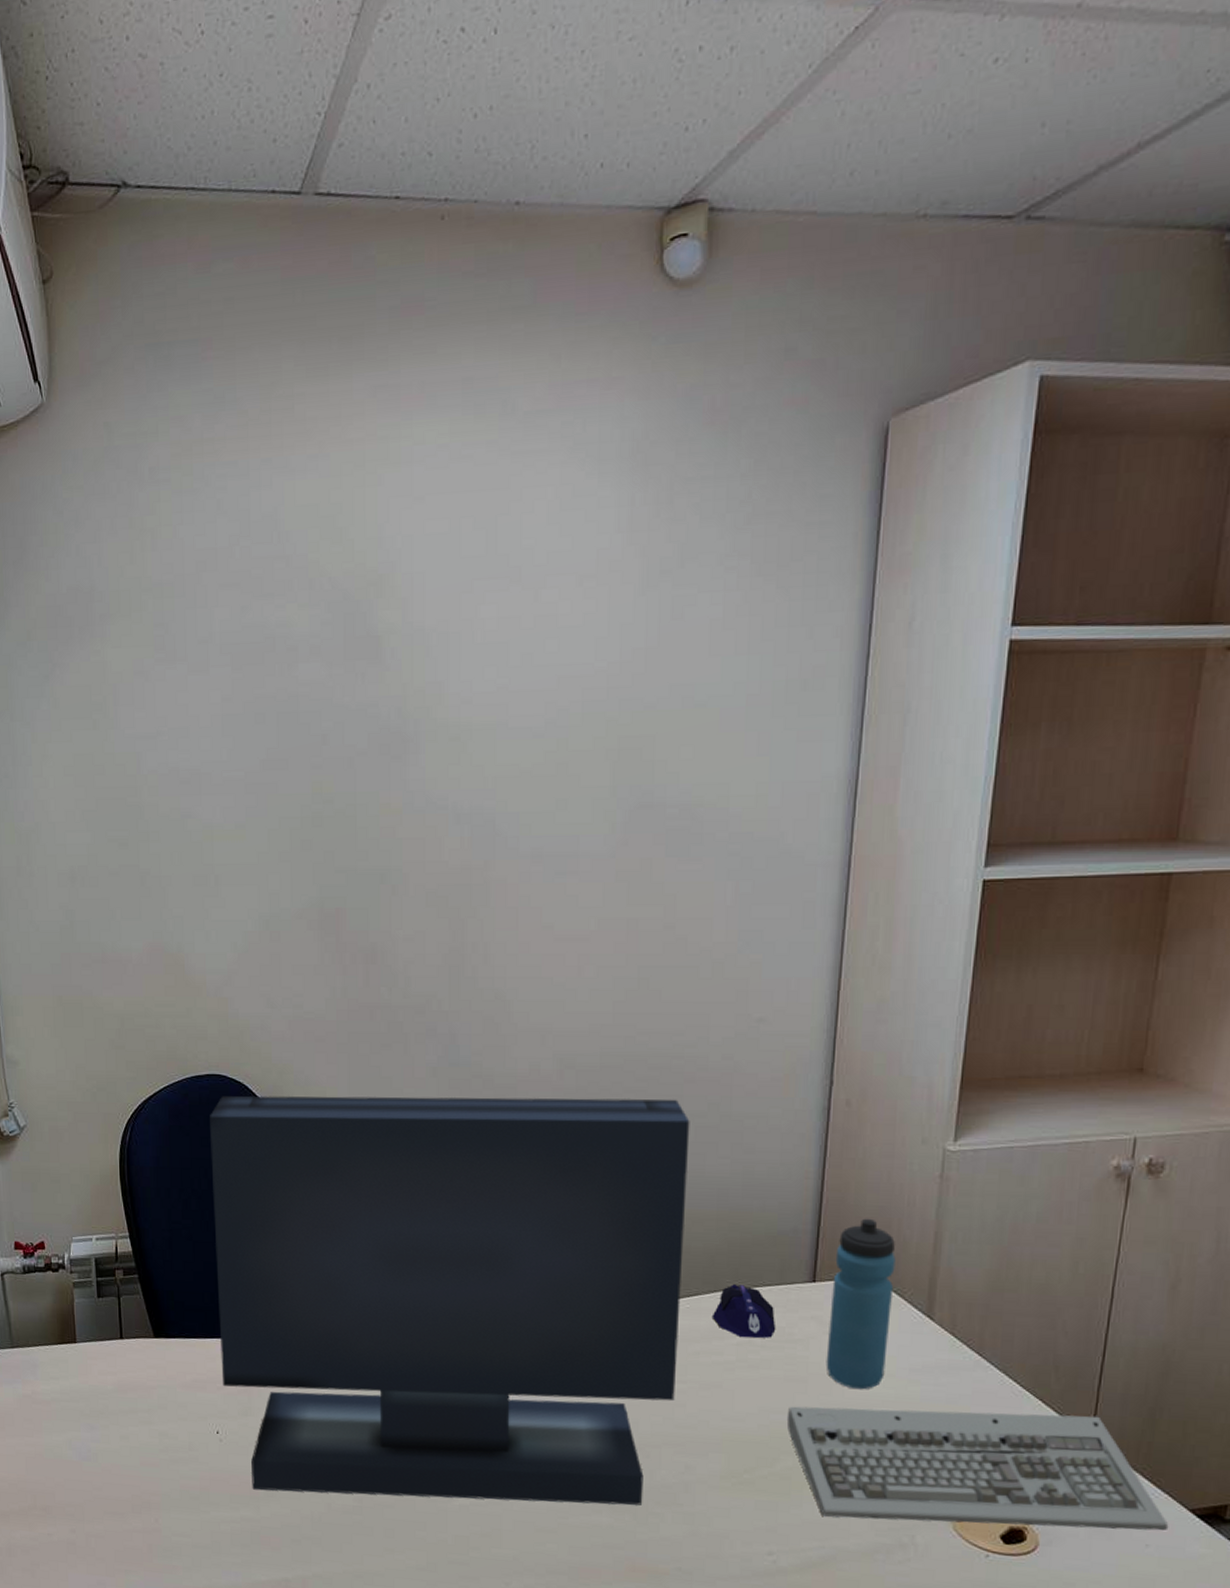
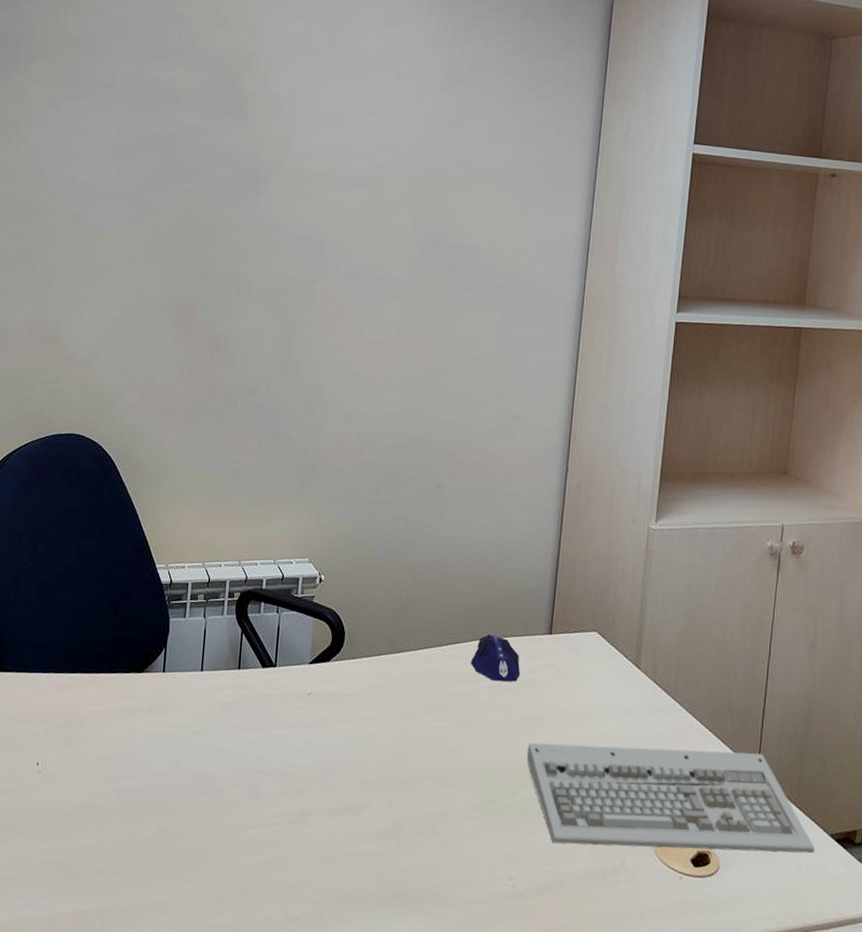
monitor: present [210,1095,690,1505] -> none [47,453,460,834]
water bottle: present [826,1218,896,1390] -> none [558,581,613,729]

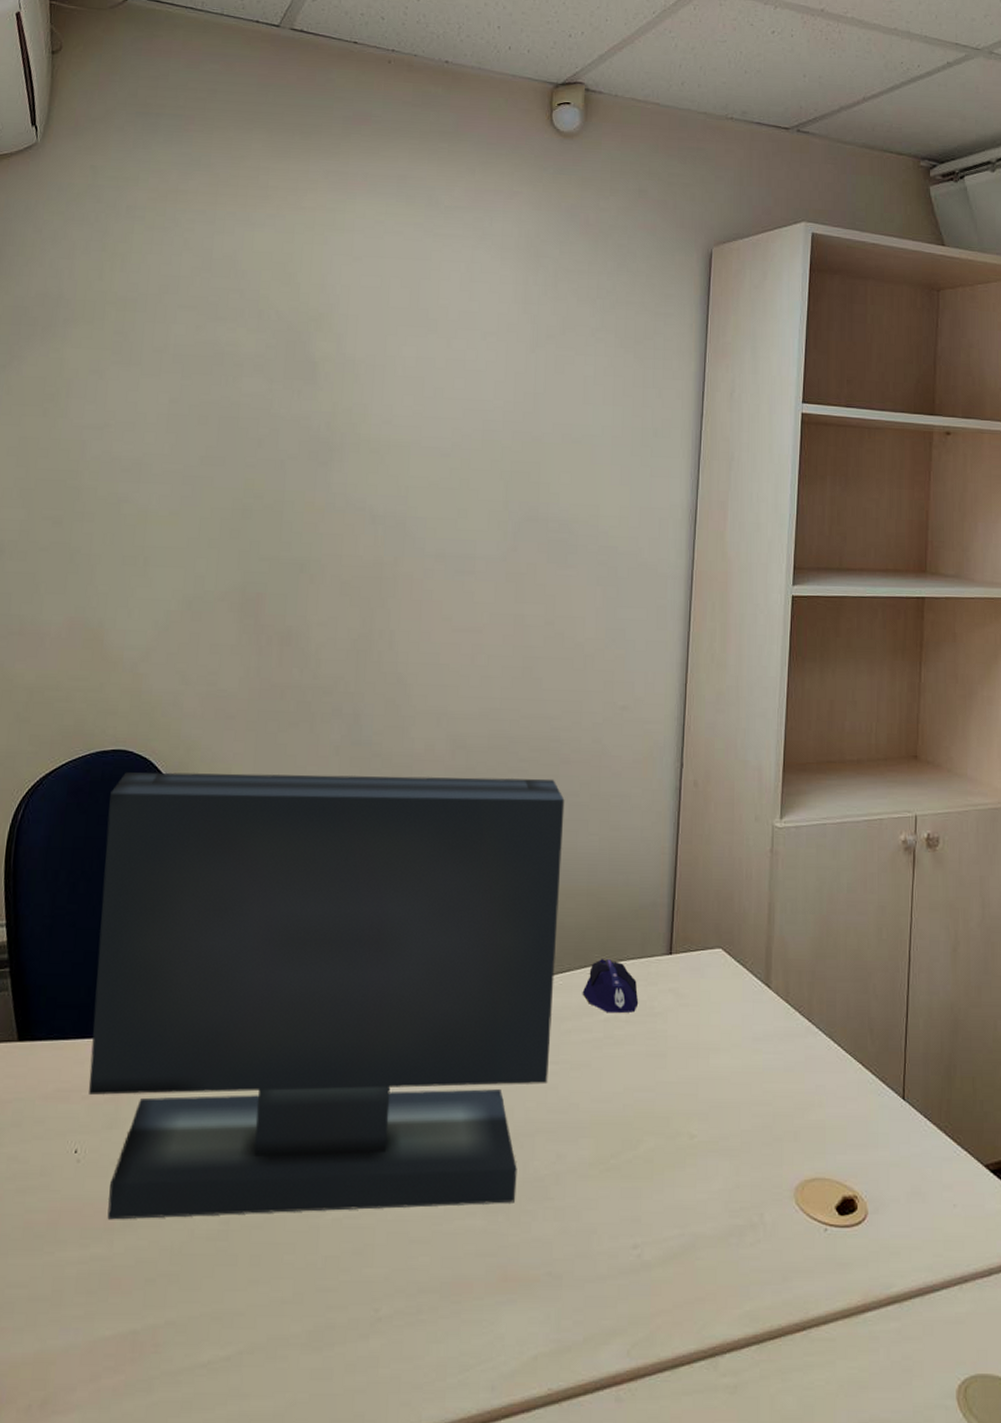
monitor: none [47,453,460,834] -> present [88,772,565,1220]
keyboard: present [526,742,815,854] -> none [648,1076,970,1200]

